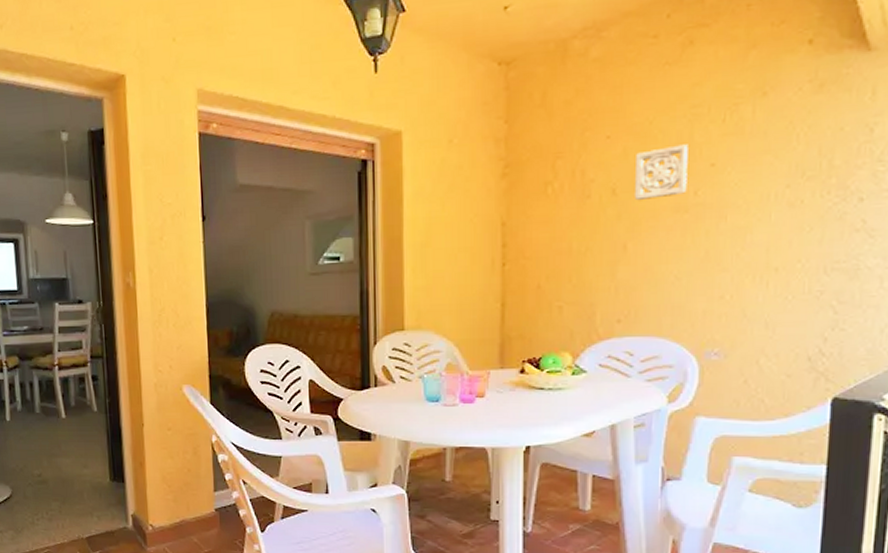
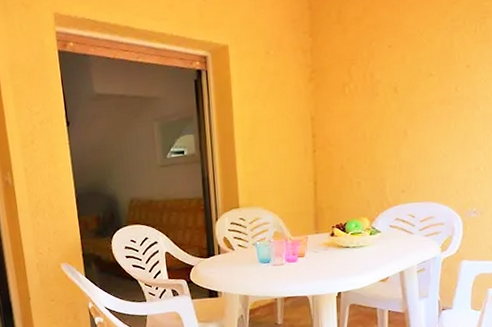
wall ornament: present [633,144,688,201] -> none [410,50,450,97]

